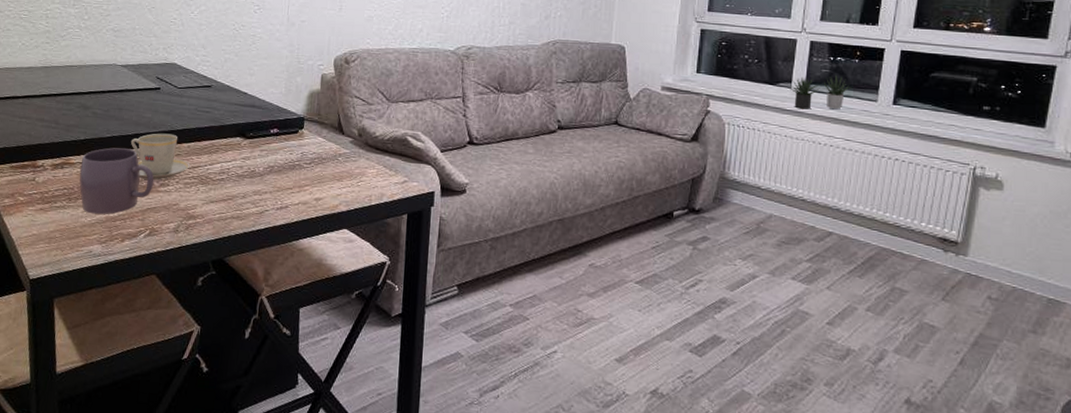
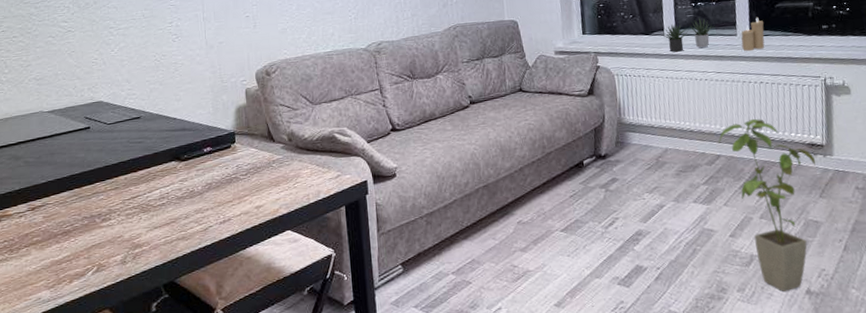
mug: present [79,147,154,215] -> none [18,190,95,262]
teacup: present [131,133,190,180] -> none [67,169,130,218]
house plant: none [832,198,945,396] -> present [718,118,816,291]
candle: none [881,85,913,123] -> present [741,17,765,52]

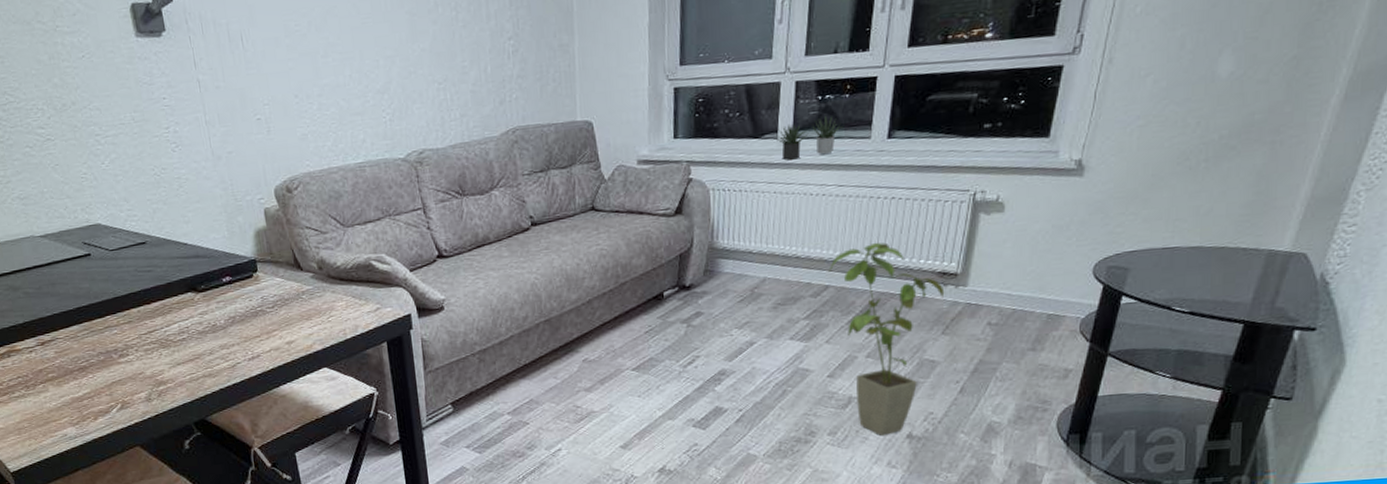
candle: present [741,17,765,52] -> none [875,114,909,159]

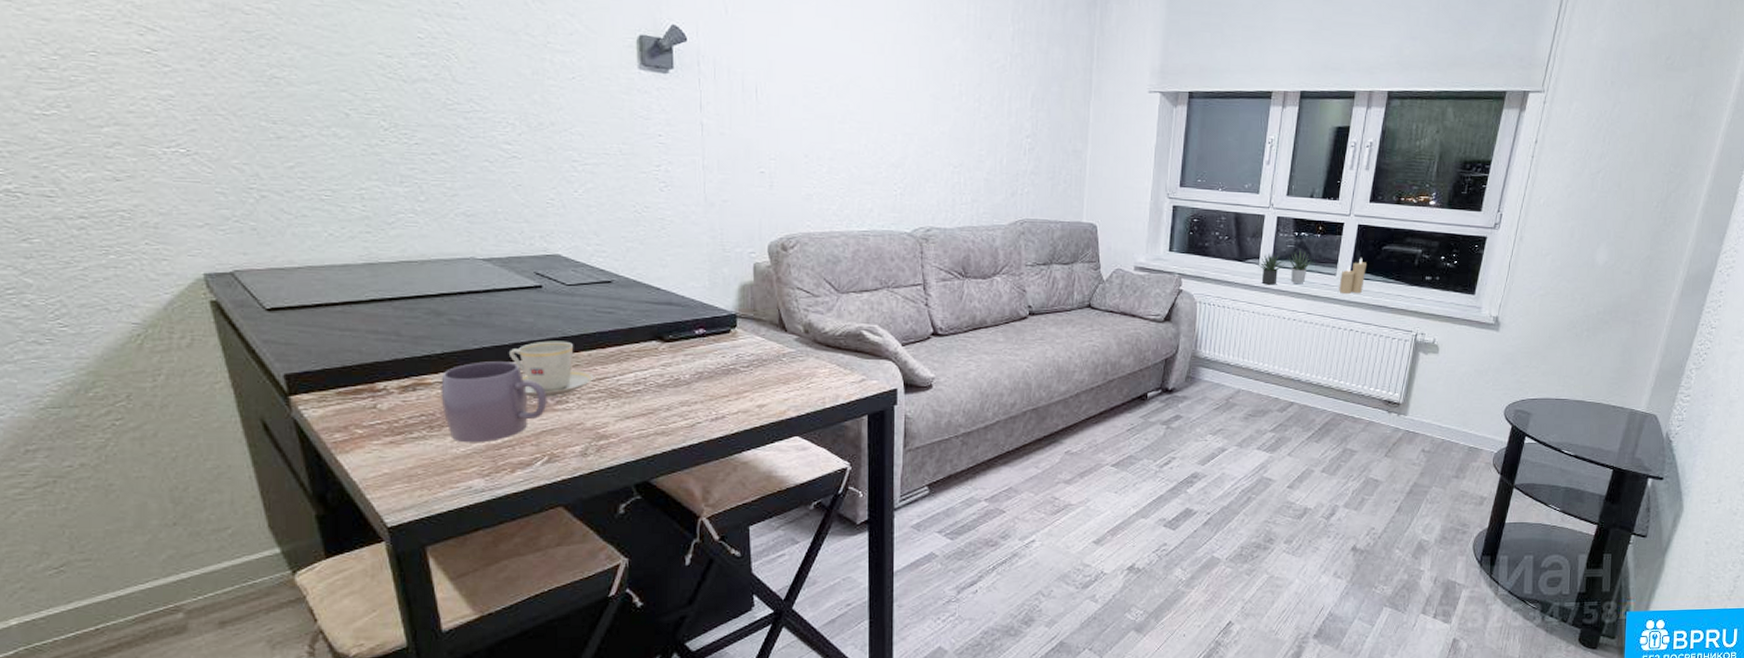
mug: none [27,324,113,398] -> present [441,361,547,443]
teacup: none [75,301,146,354] -> present [510,340,594,397]
house plant: present [828,242,945,435] -> none [1294,367,1389,546]
candle: none [875,114,909,159] -> present [1339,258,1367,295]

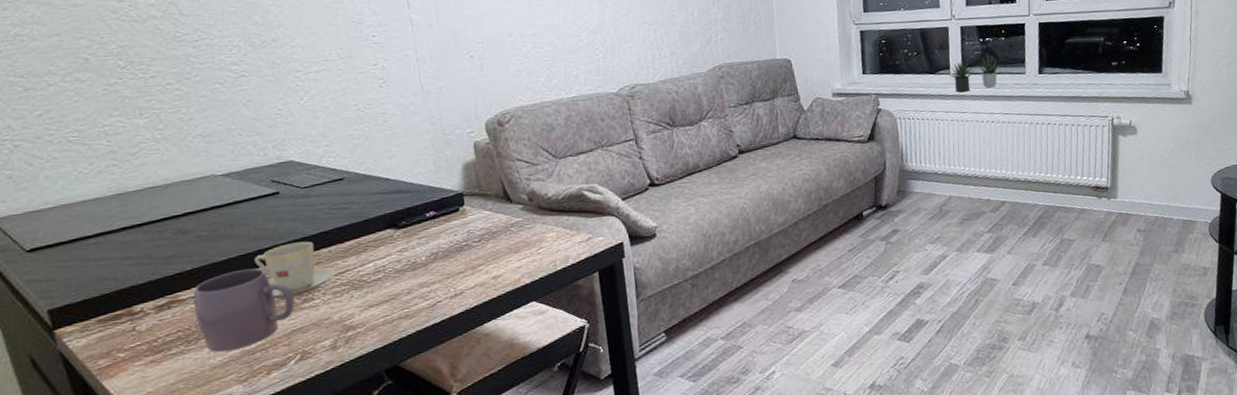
candle: present [1339,258,1367,295] -> none [1029,54,1054,91]

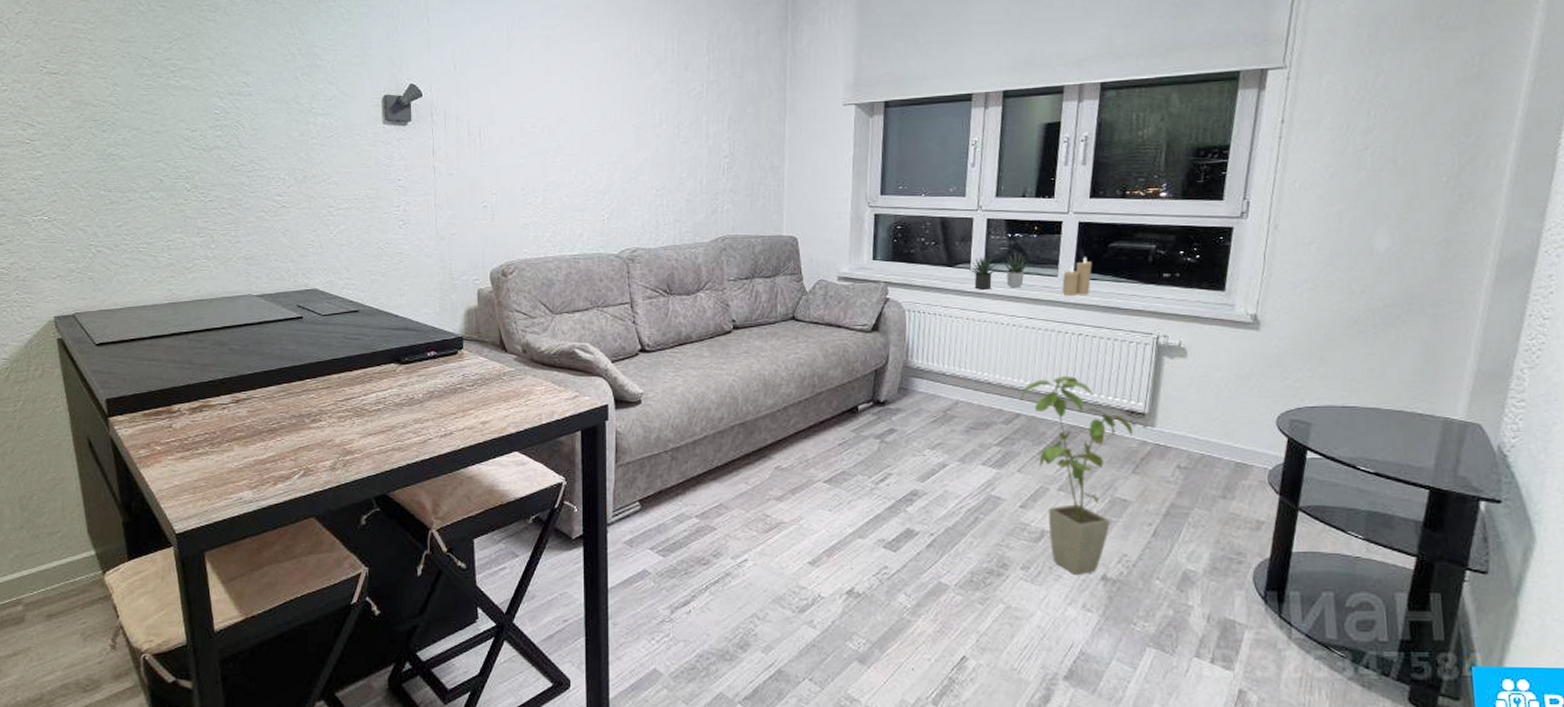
mug: present [193,268,295,353] -> none [221,385,305,458]
teacup: present [255,241,336,299] -> none [275,365,343,416]
house plant: none [1003,161,1100,338] -> present [1019,375,1134,574]
candle: none [1029,54,1054,91] -> present [1062,257,1093,297]

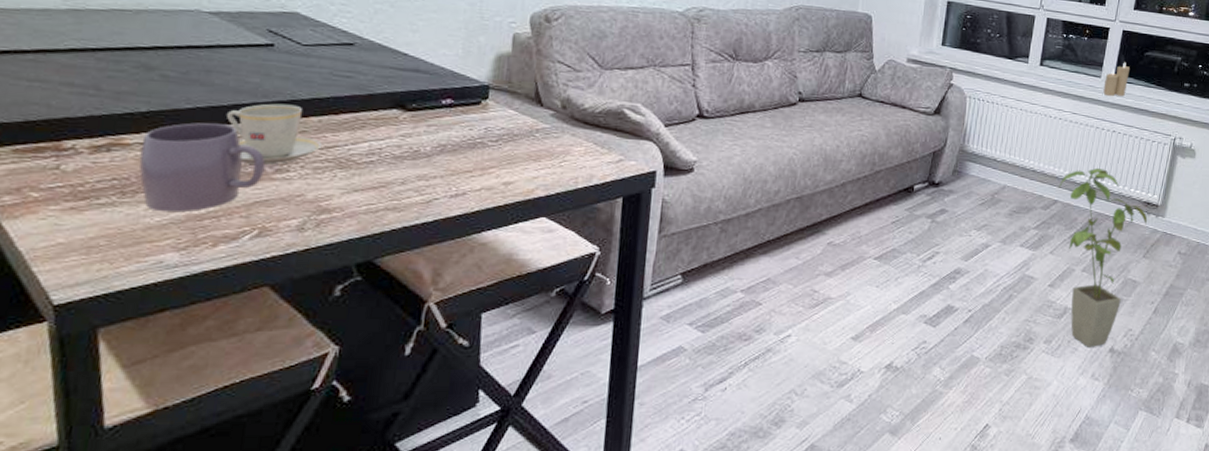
mug: none [221,385,305,458] -> present [138,122,266,213]
teacup: none [275,365,343,416] -> present [227,103,323,165]
succulent plant: present [968,251,1031,290] -> none [1026,51,1080,85]

